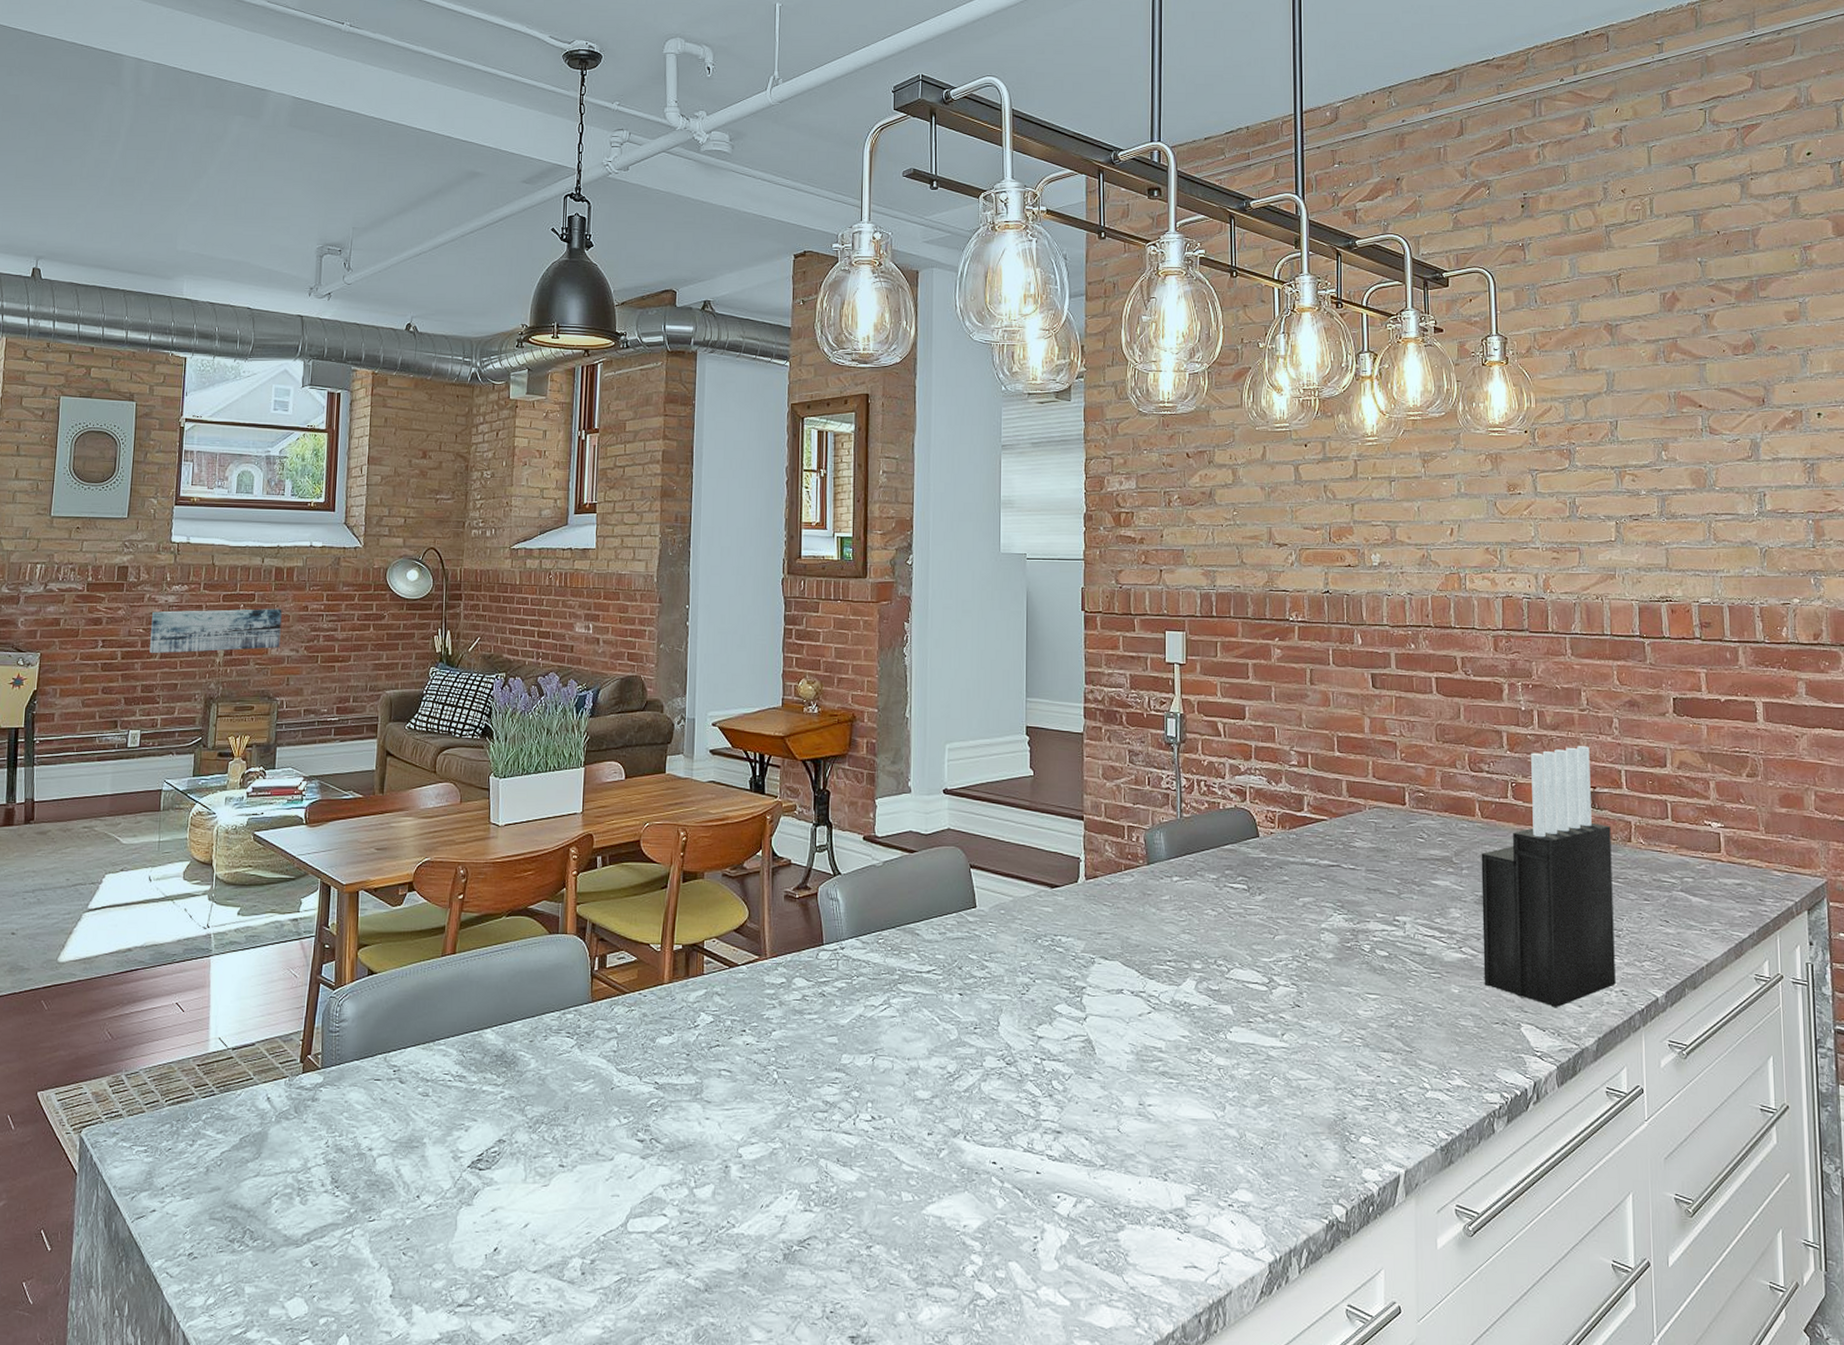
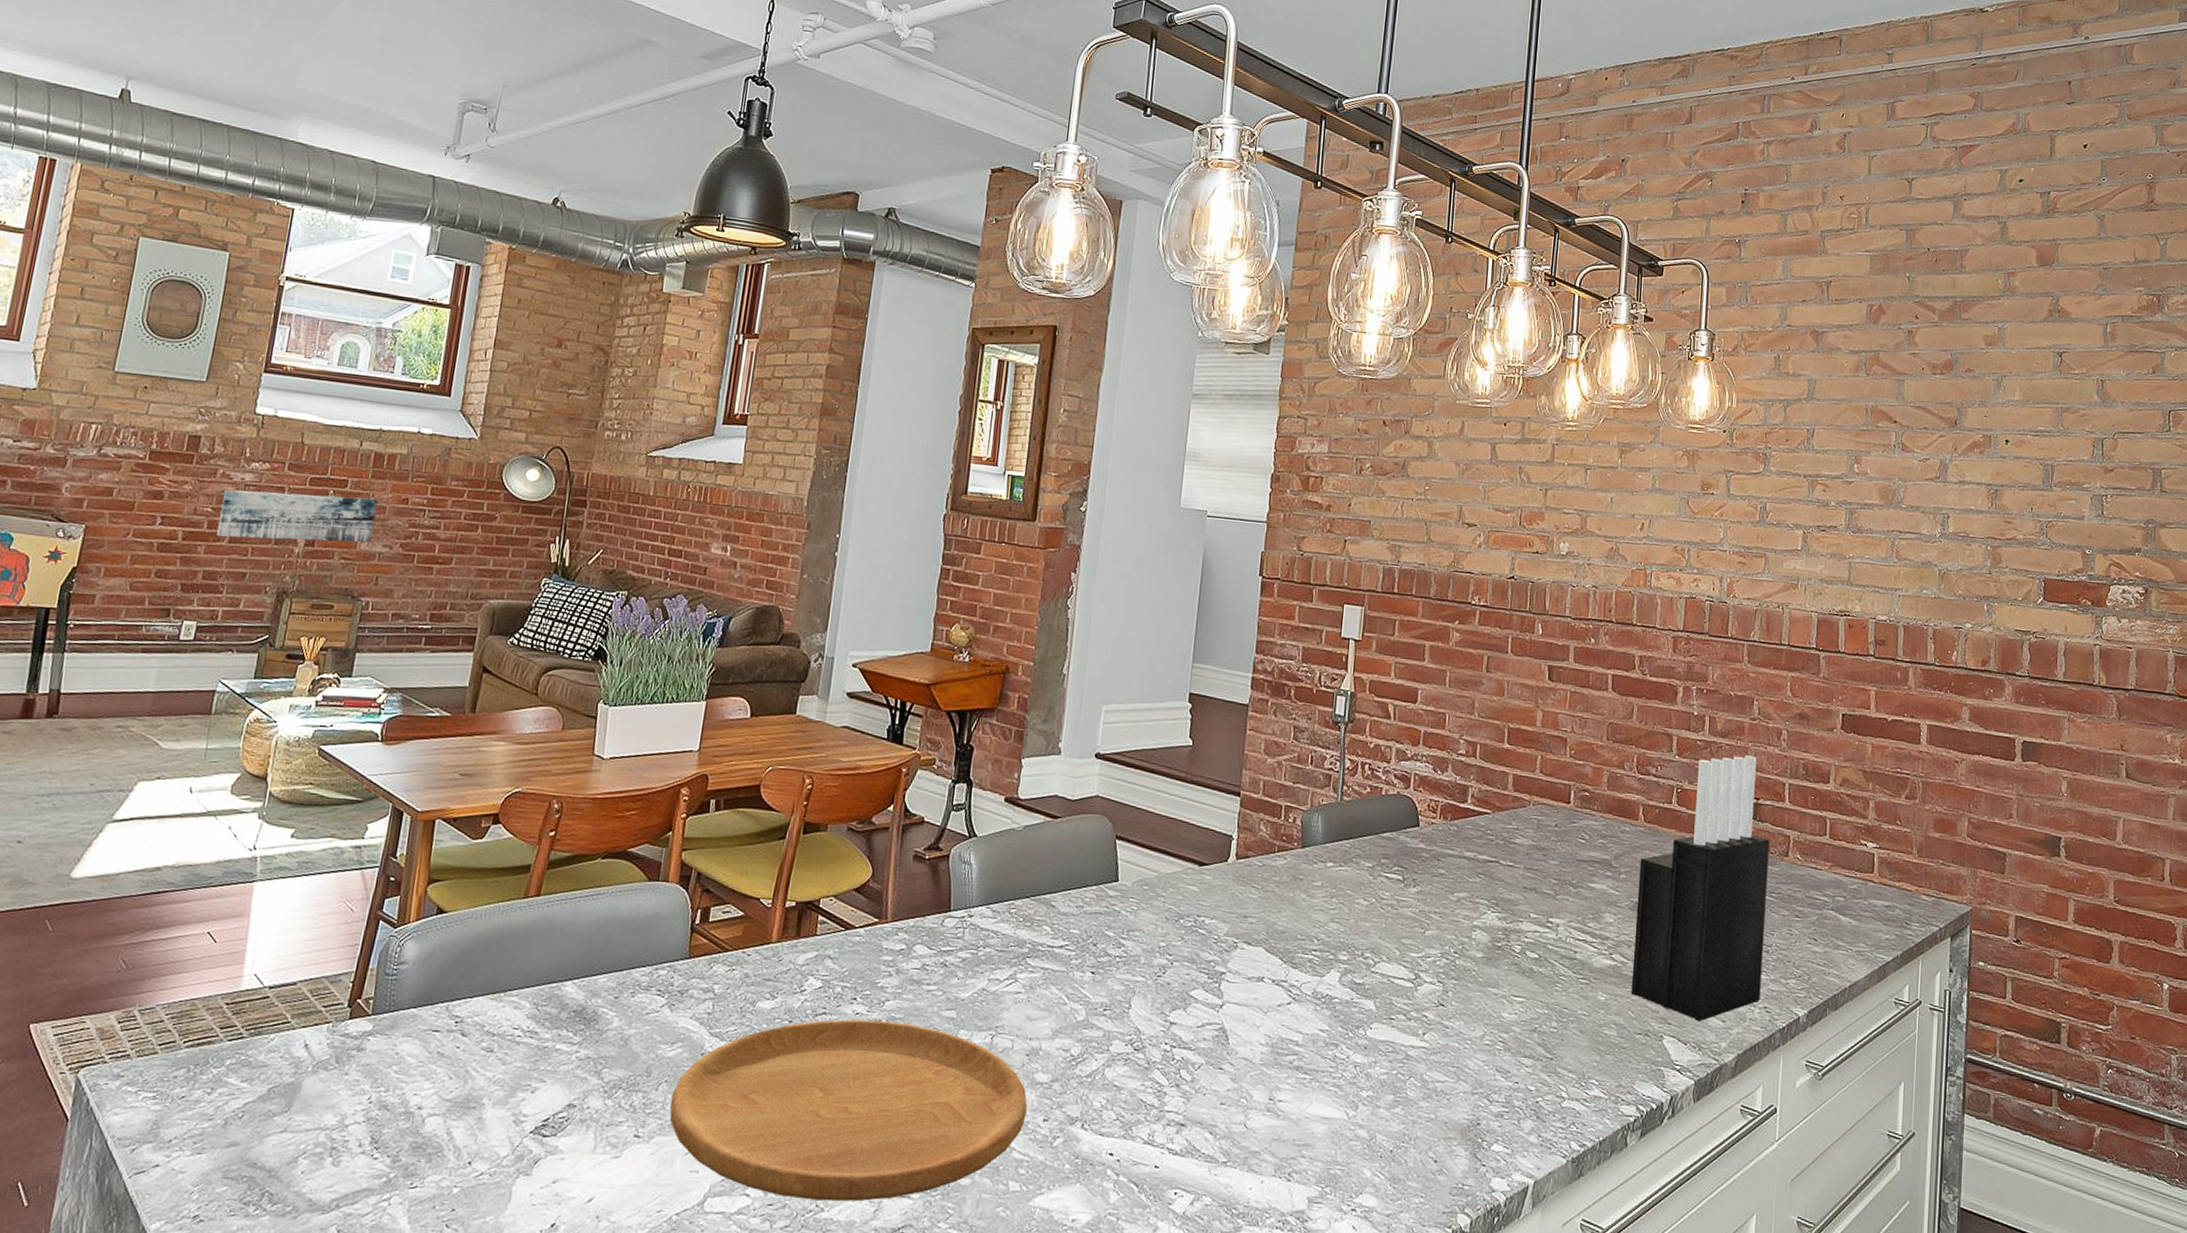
cutting board: none [588,1049,912,1218] -> present [669,1019,1027,1202]

